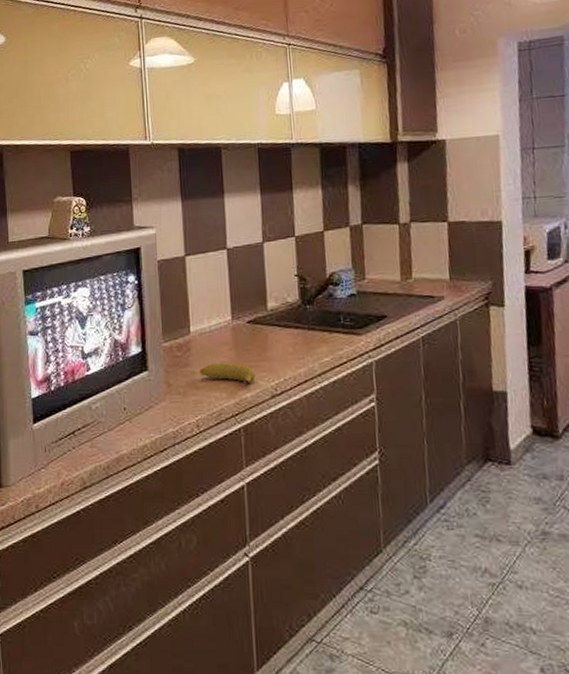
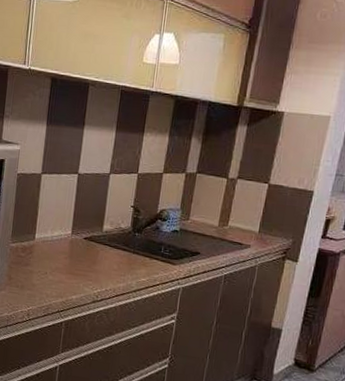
banana: present [200,363,256,386] -> none [37,267,83,290]

